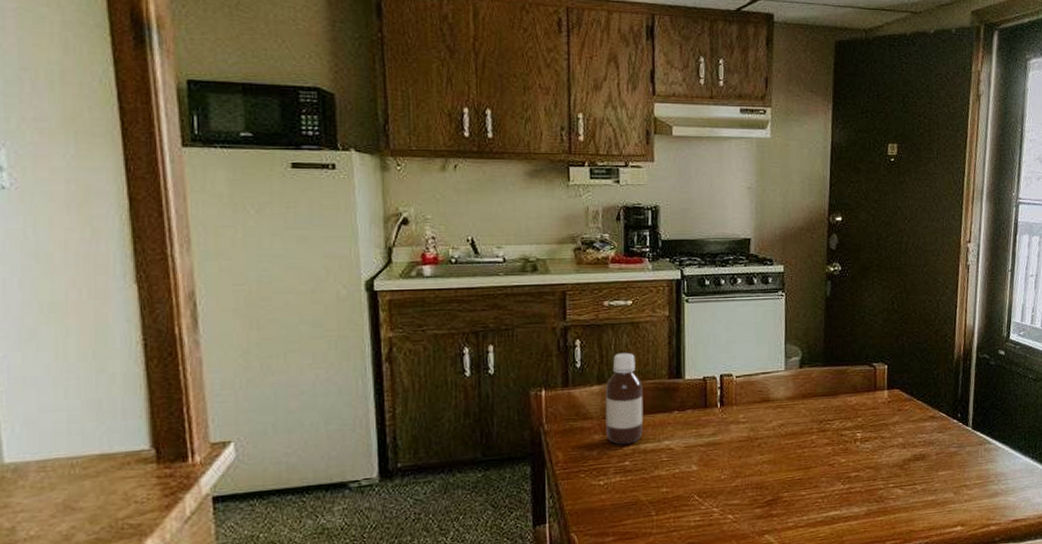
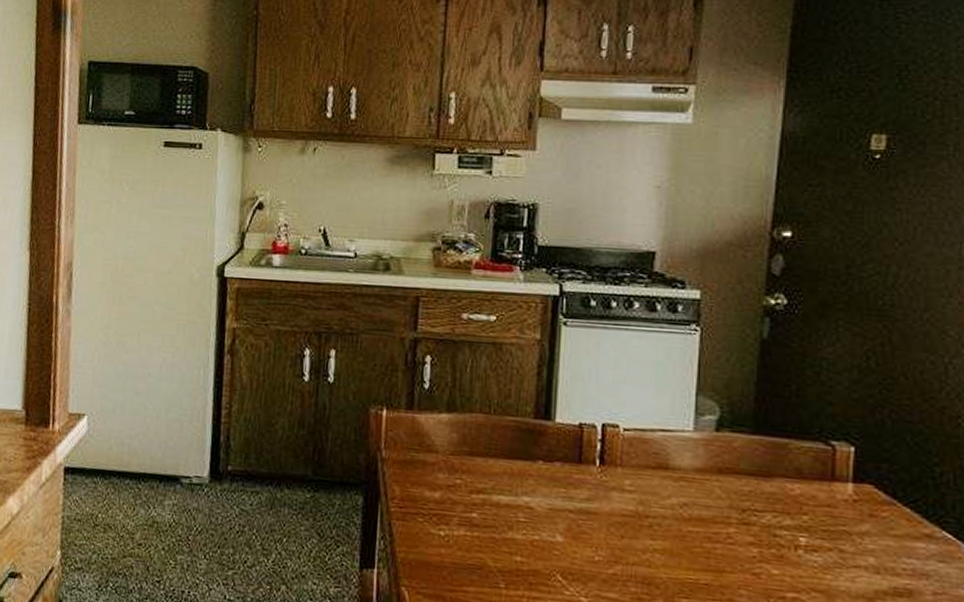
bottle: present [605,352,644,445] -> none [452,377,501,492]

